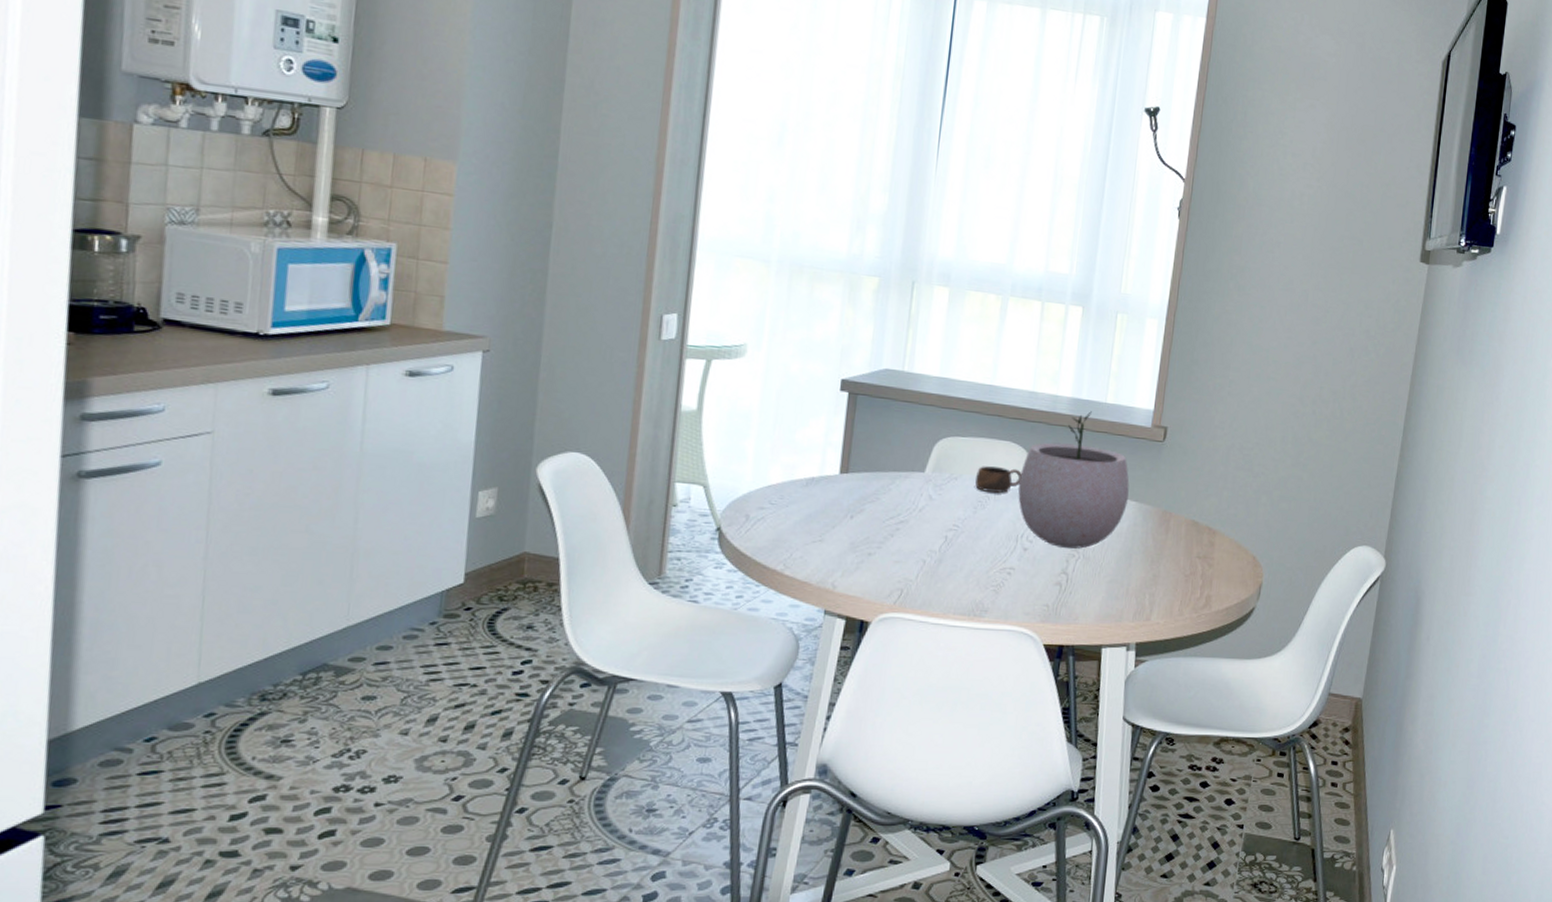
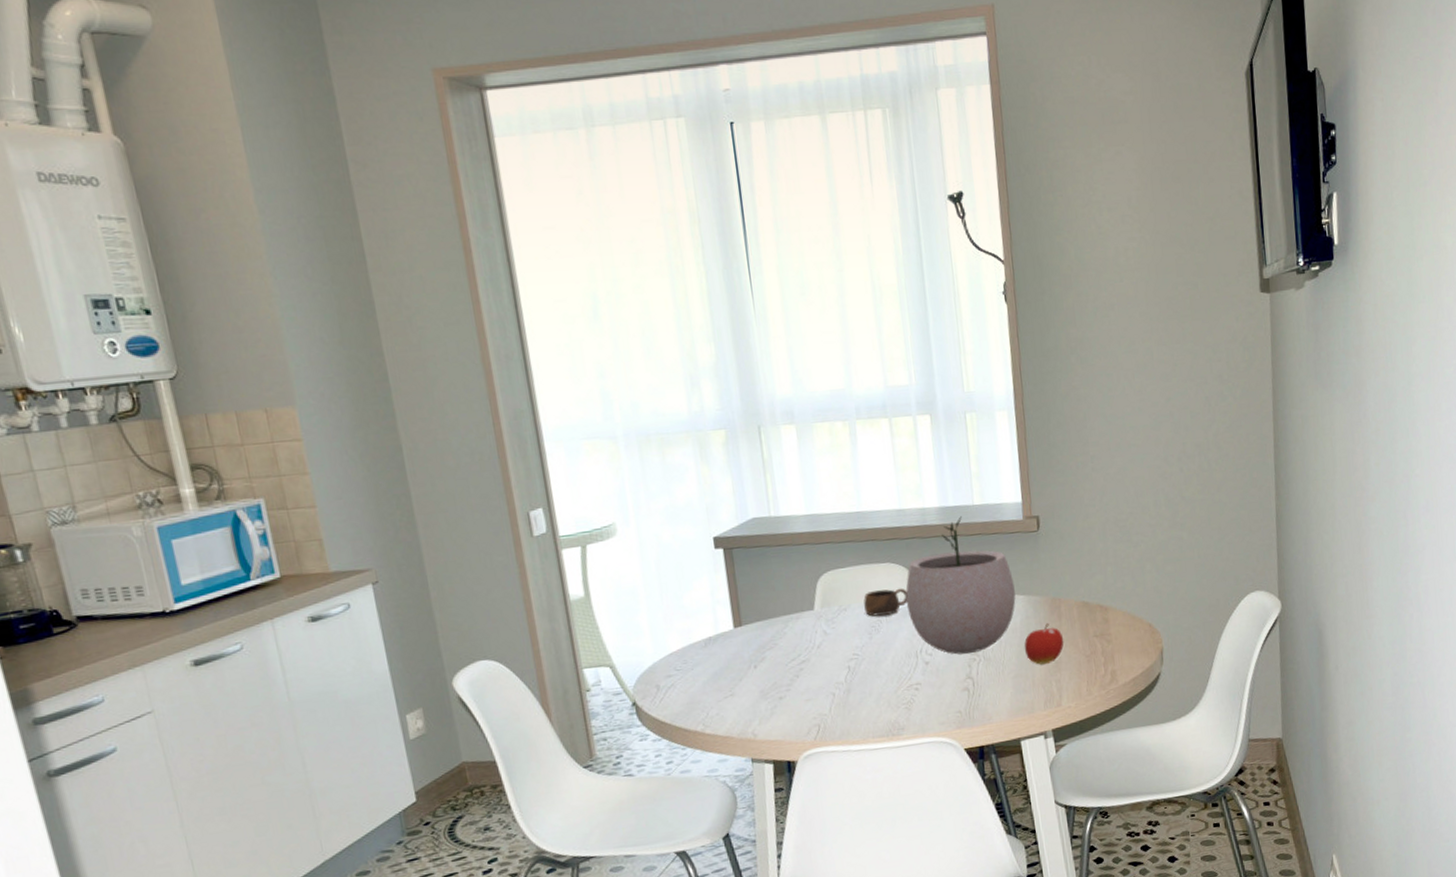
fruit: none [1125,534,1167,575] -> present [1024,623,1064,665]

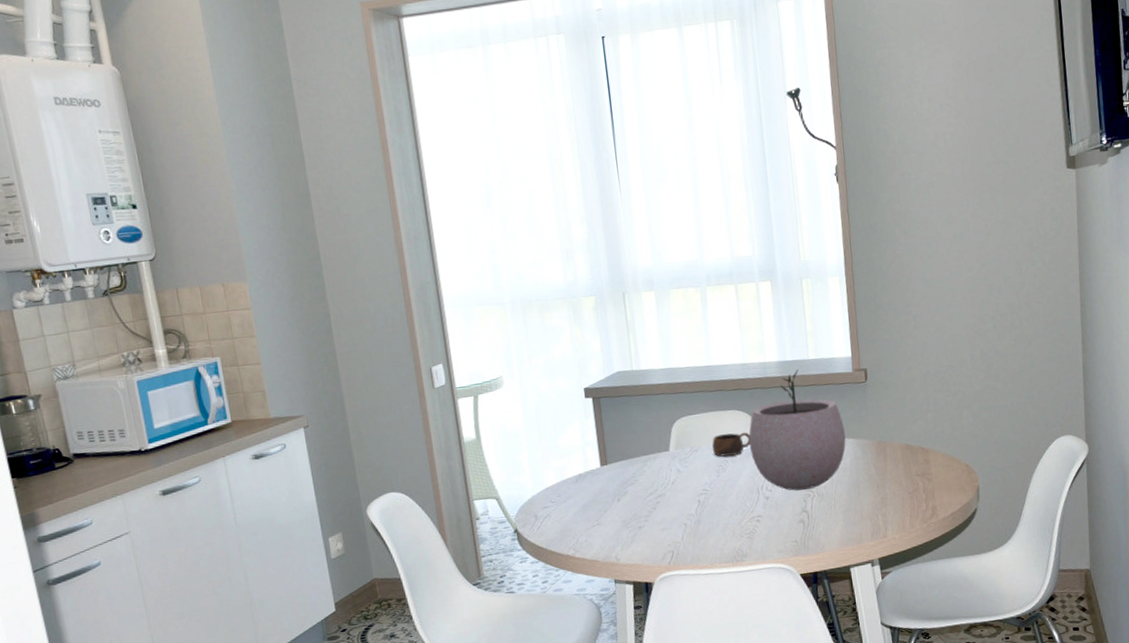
fruit: present [1024,623,1064,665] -> none [853,463,889,501]

